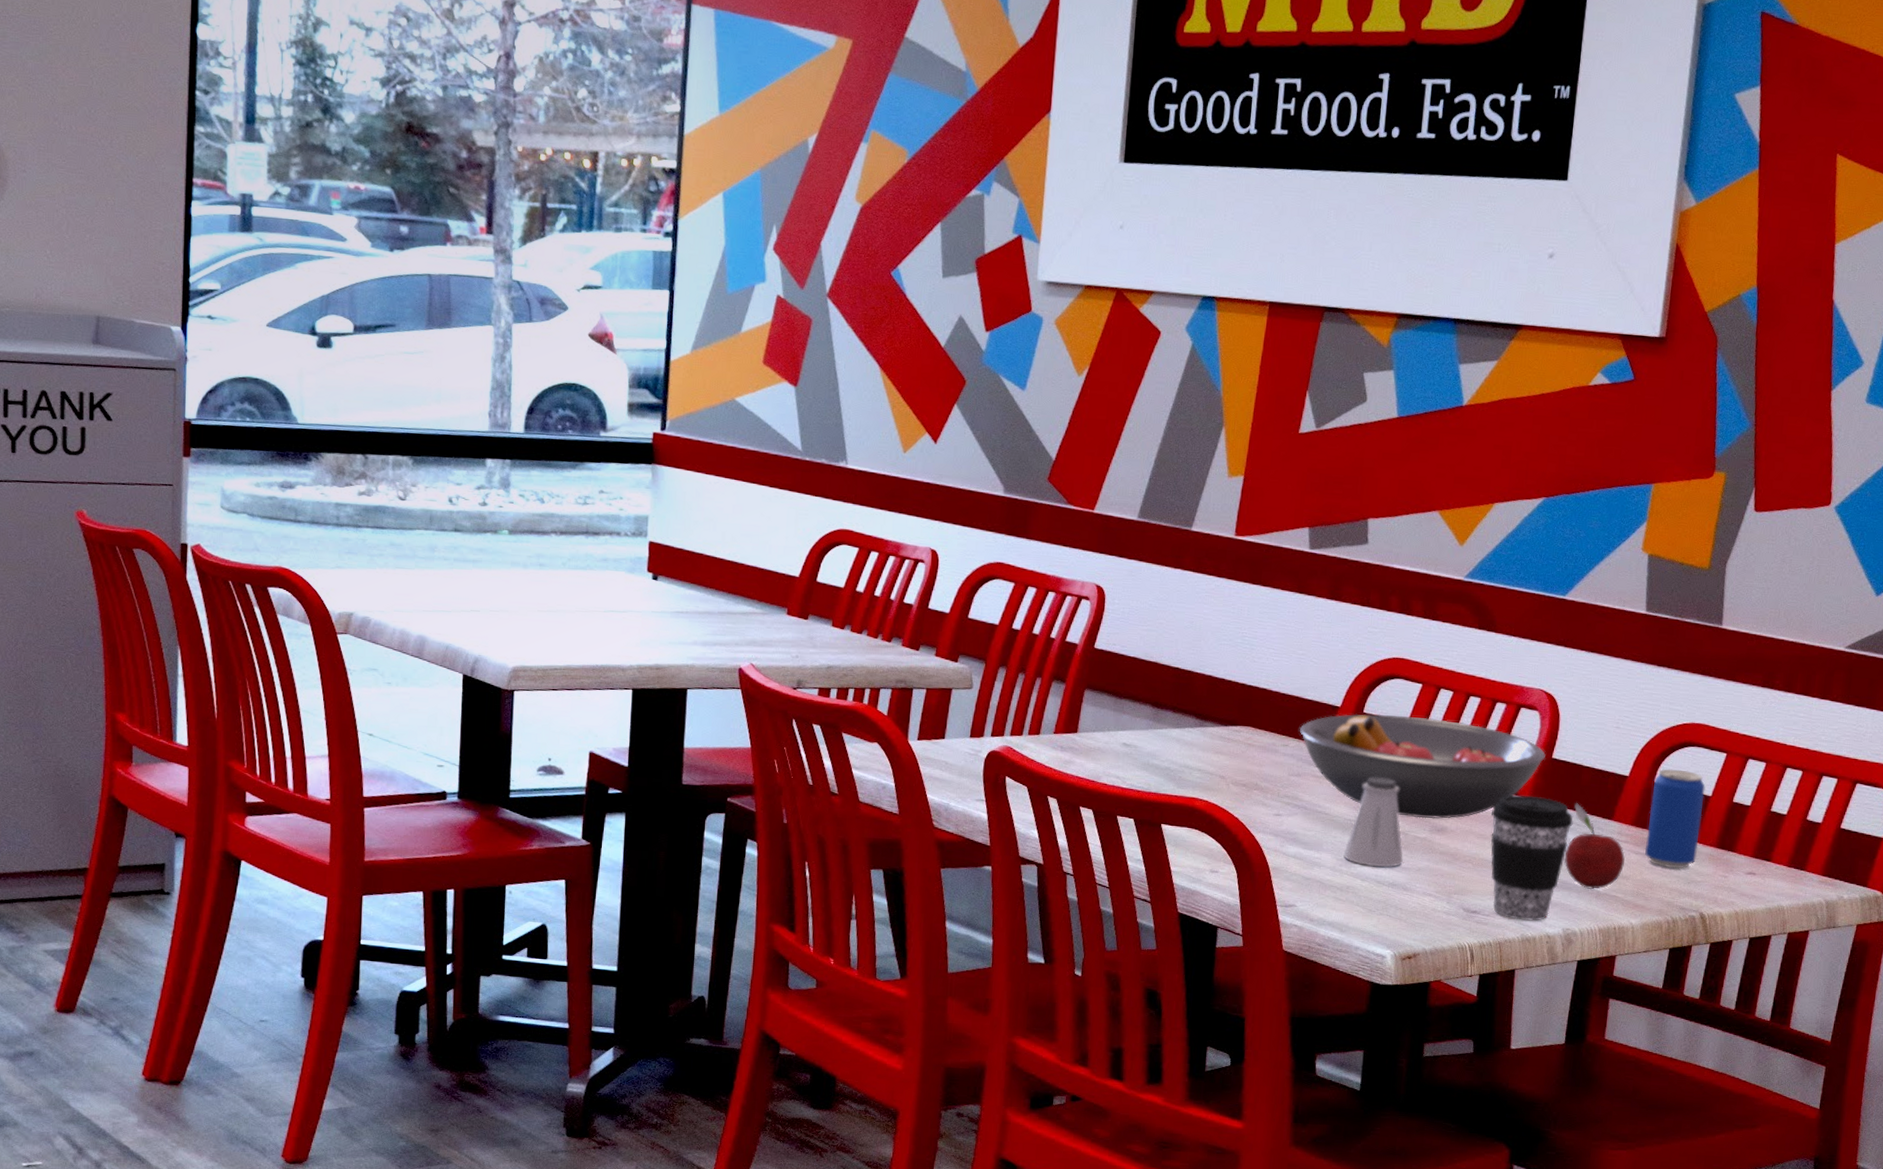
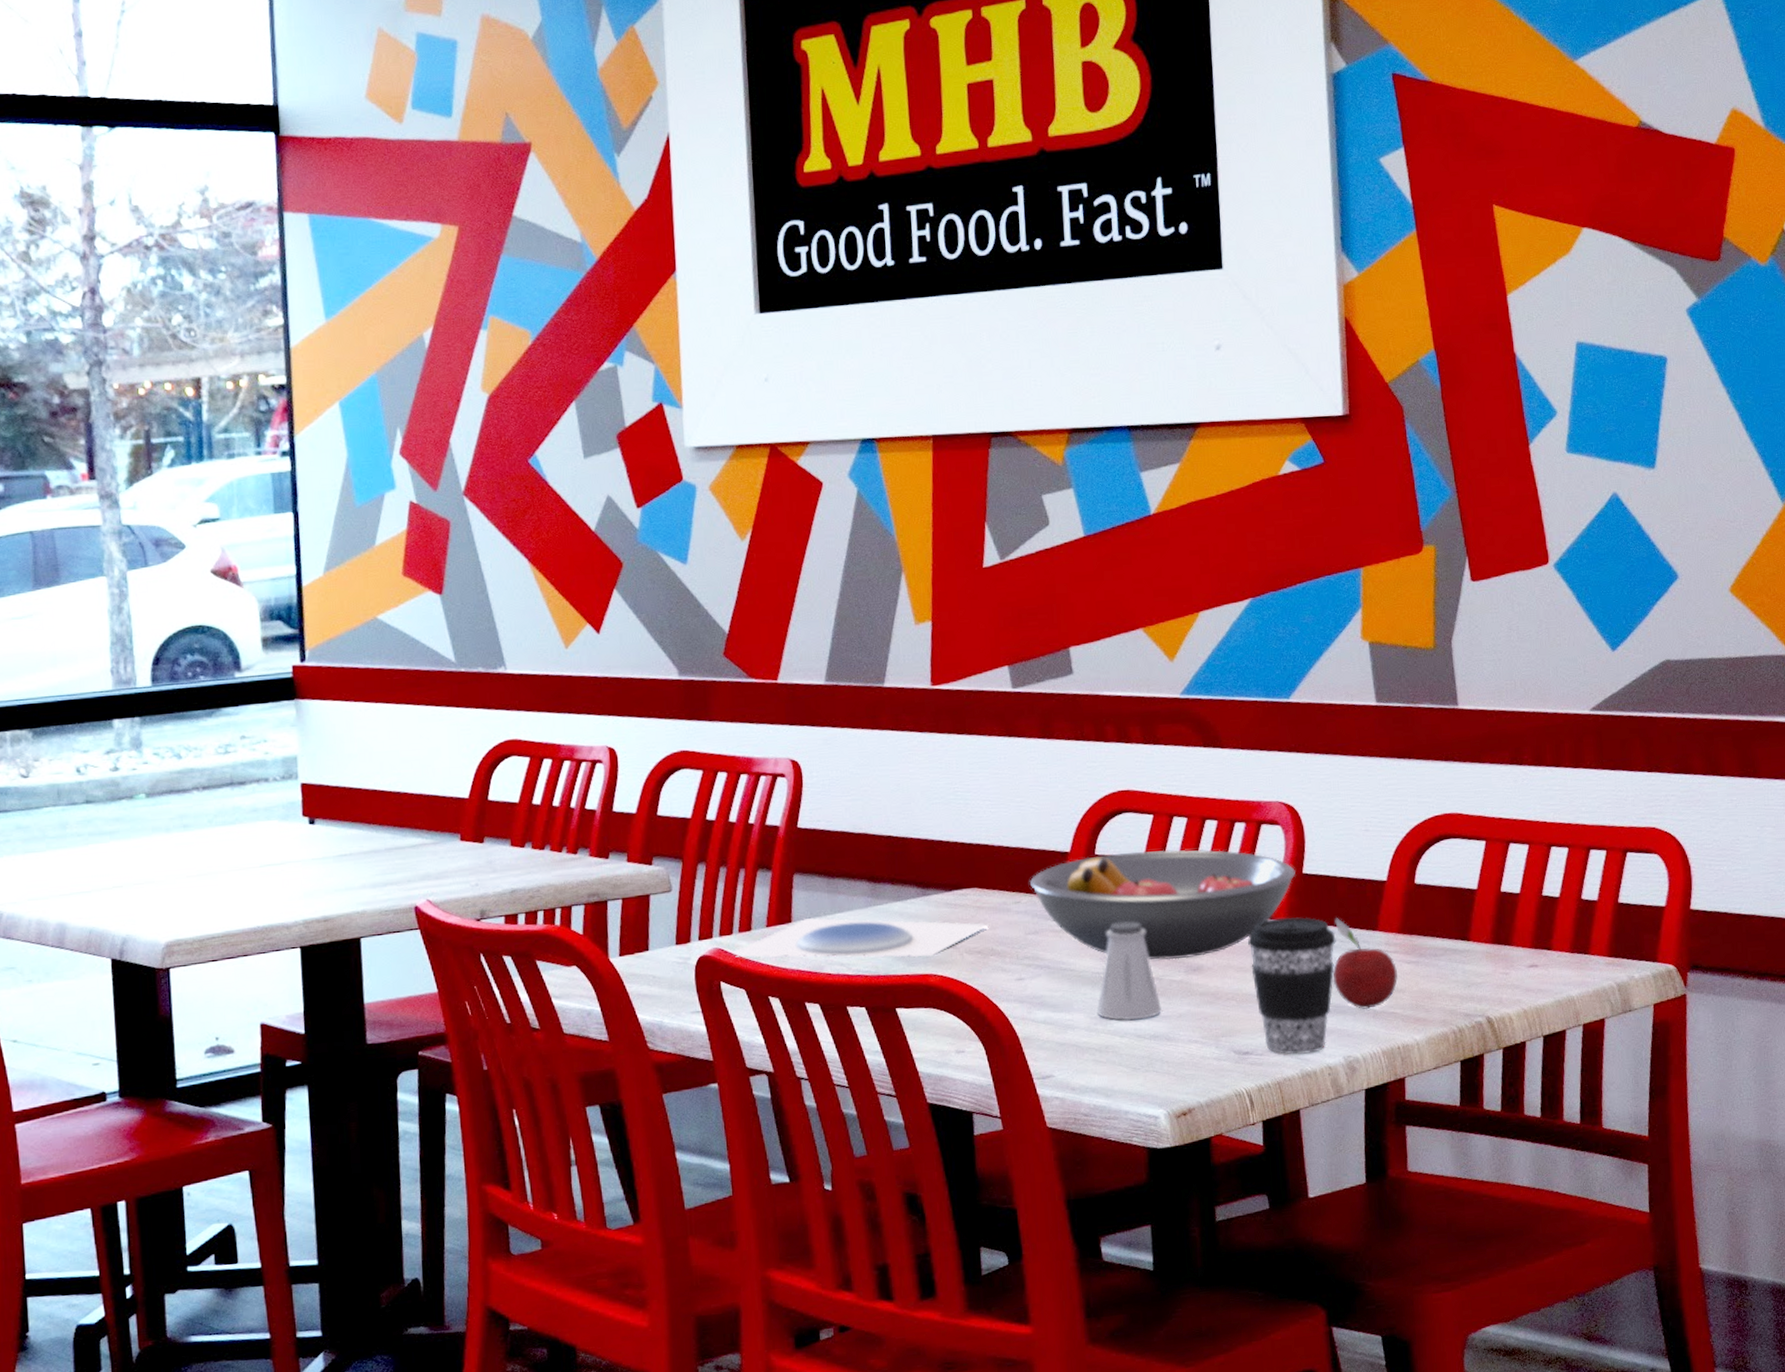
plate: none [1020,731,1256,782] -> present [732,917,989,958]
beverage can: present [1644,768,1705,869] -> none [1413,865,1473,974]

